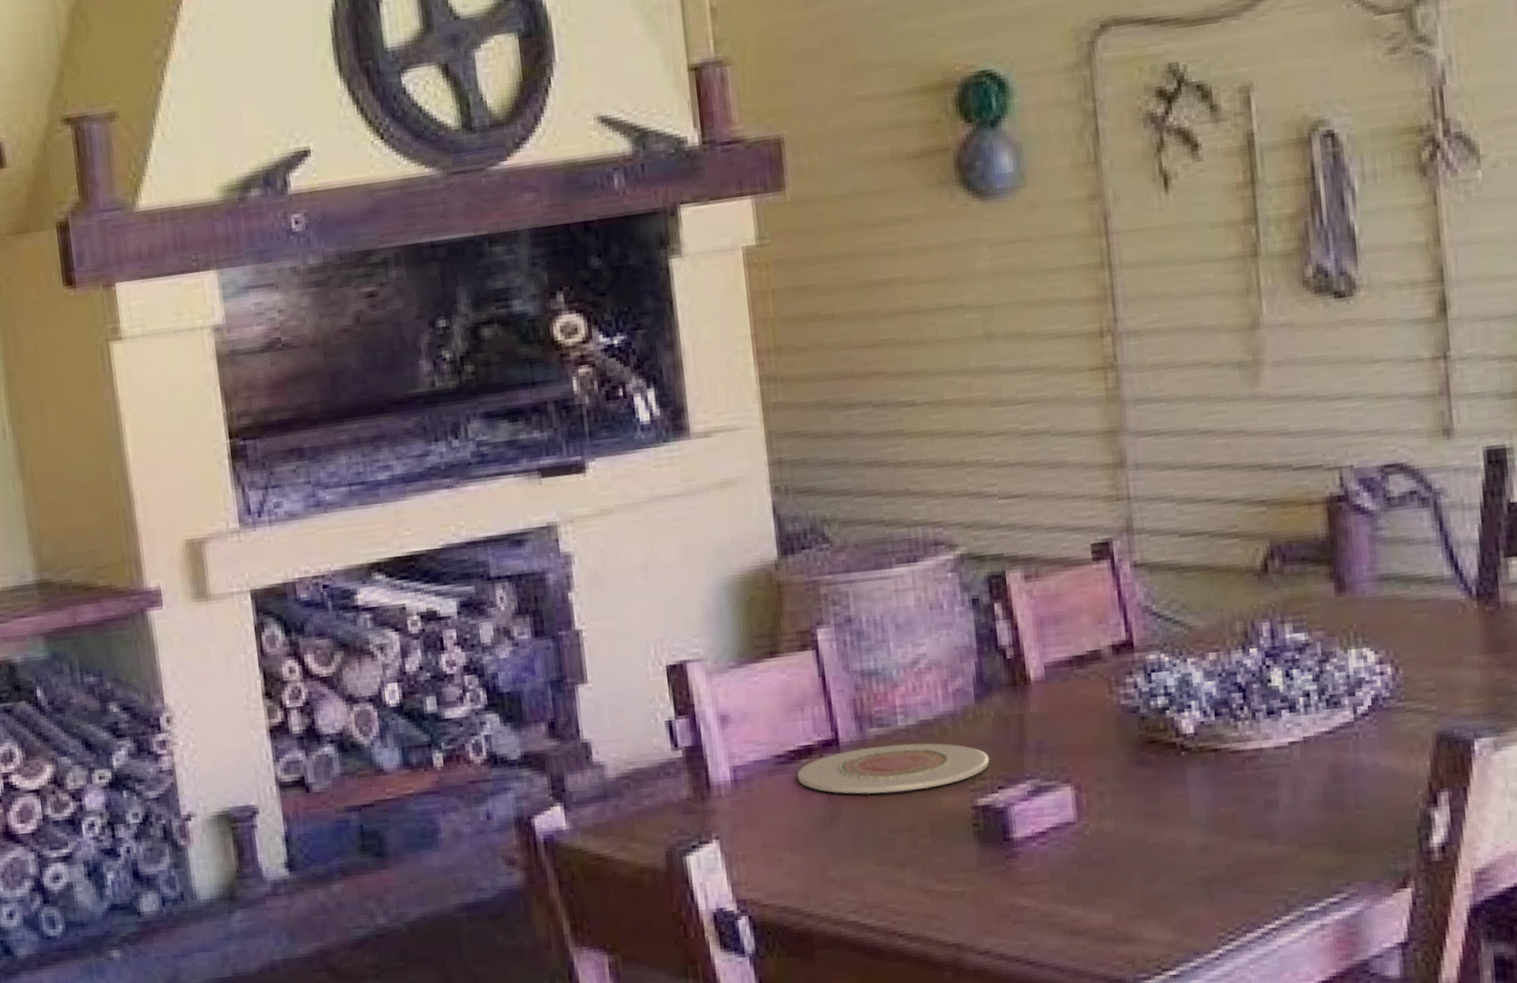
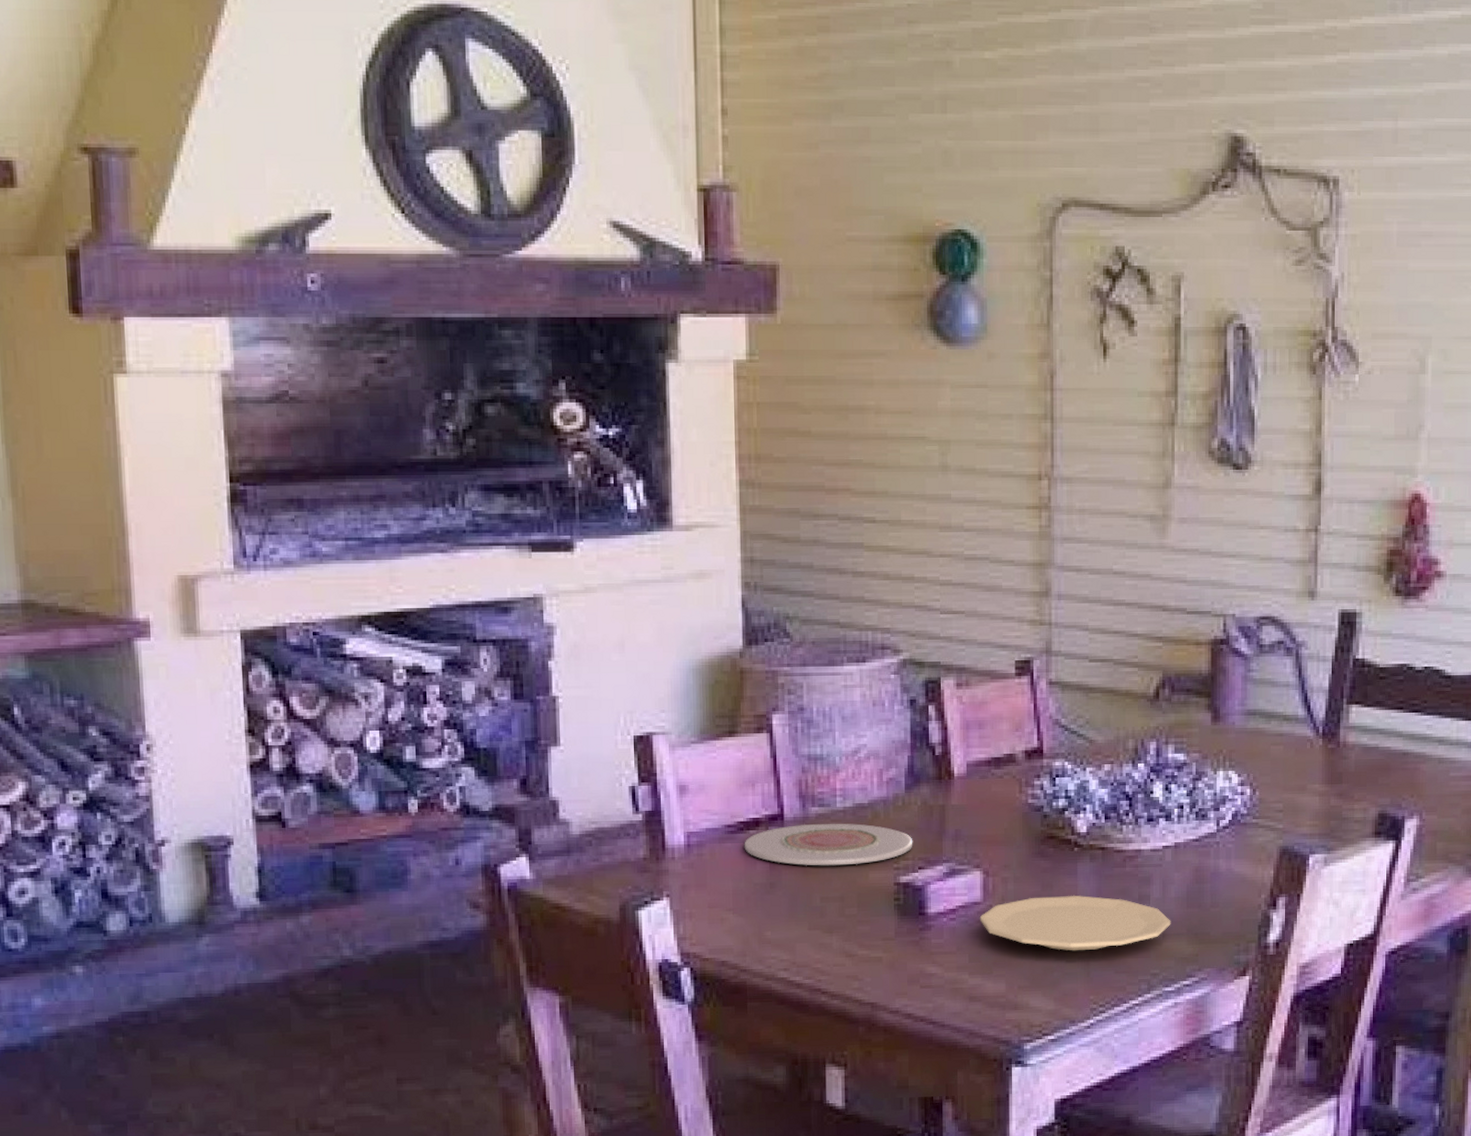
plate: none [1074,806,1308,871] -> present [979,895,1171,951]

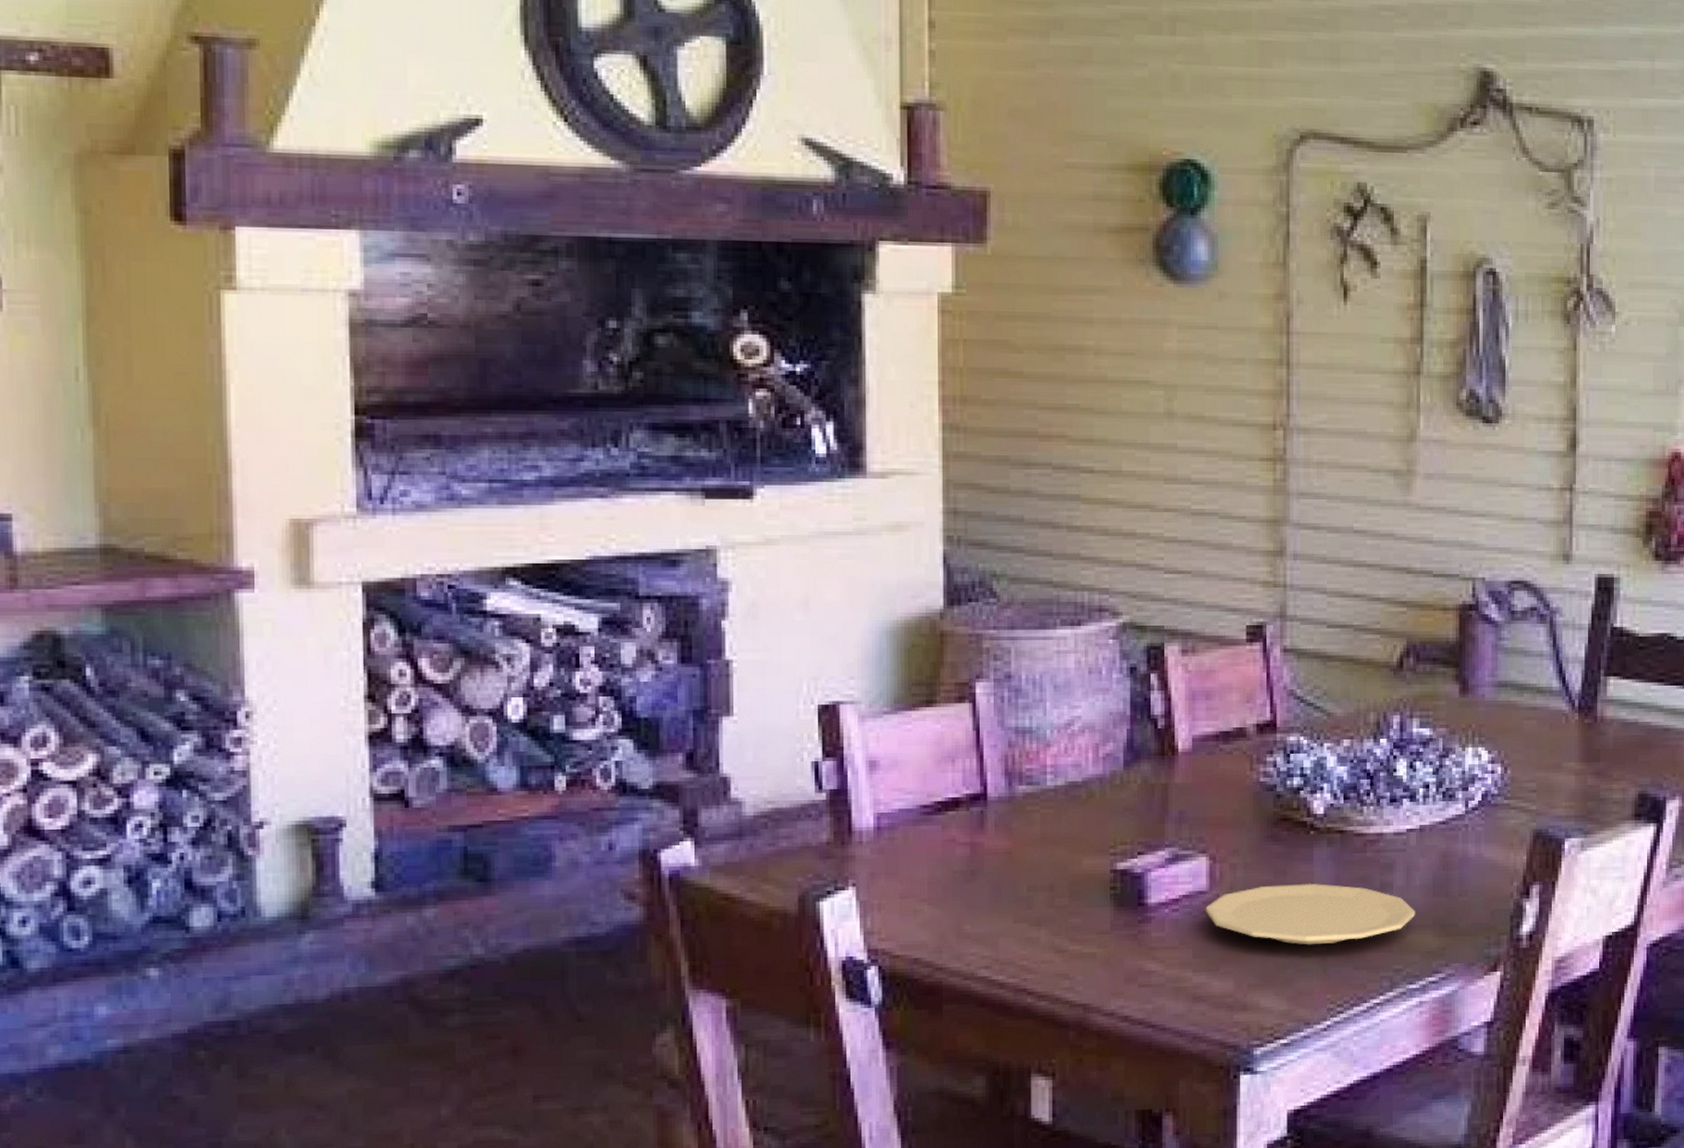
plate: present [744,823,913,866] -> none [941,803,1132,851]

